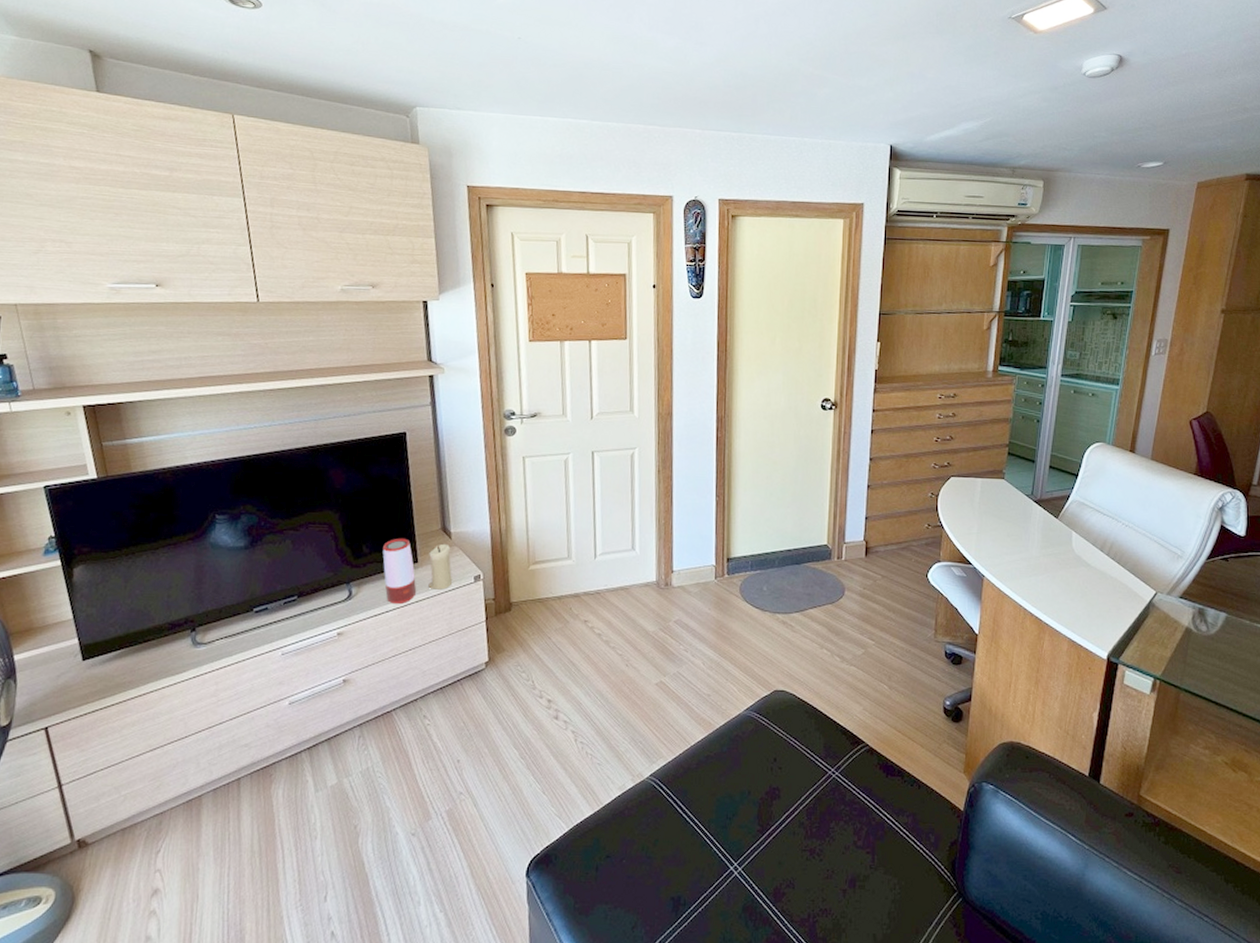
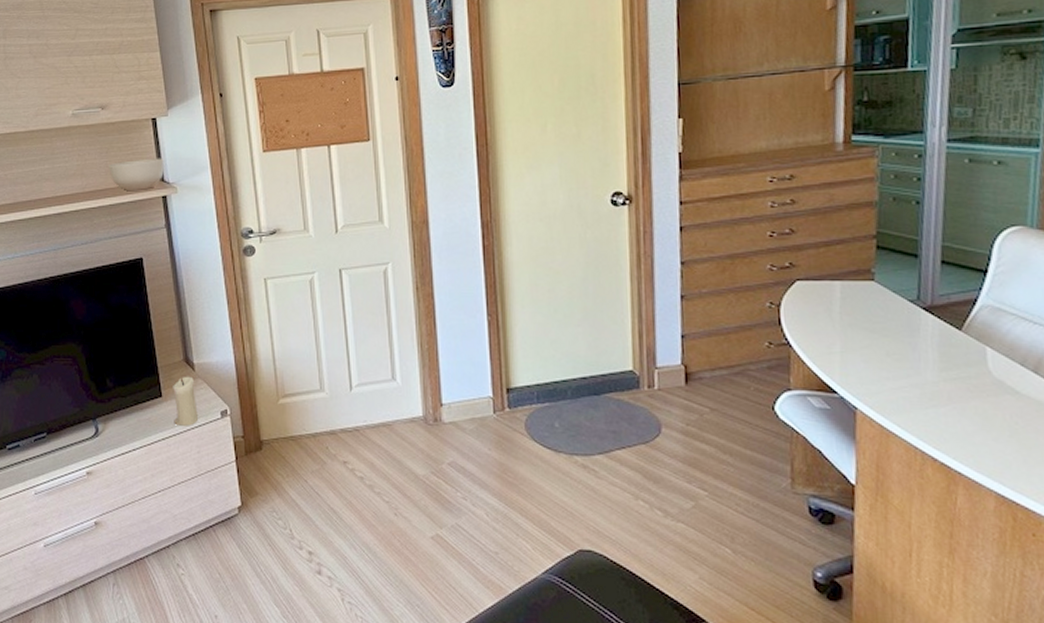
bowl: none [376,339,433,370] -> present [109,158,164,192]
speaker: present [382,538,417,605] -> none [126,370,163,442]

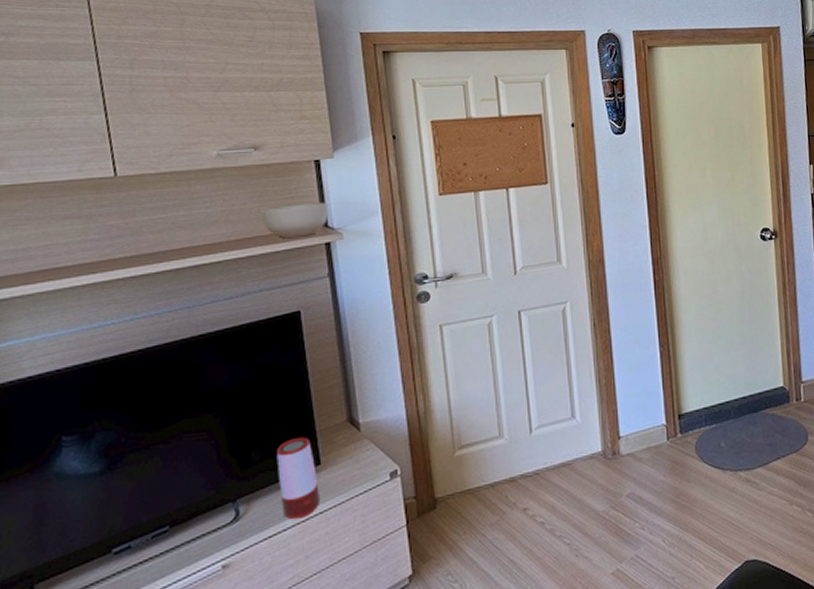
speaker: none [126,370,163,442] -> present [276,436,321,520]
candle: present [173,376,199,426] -> none [334,437,364,495]

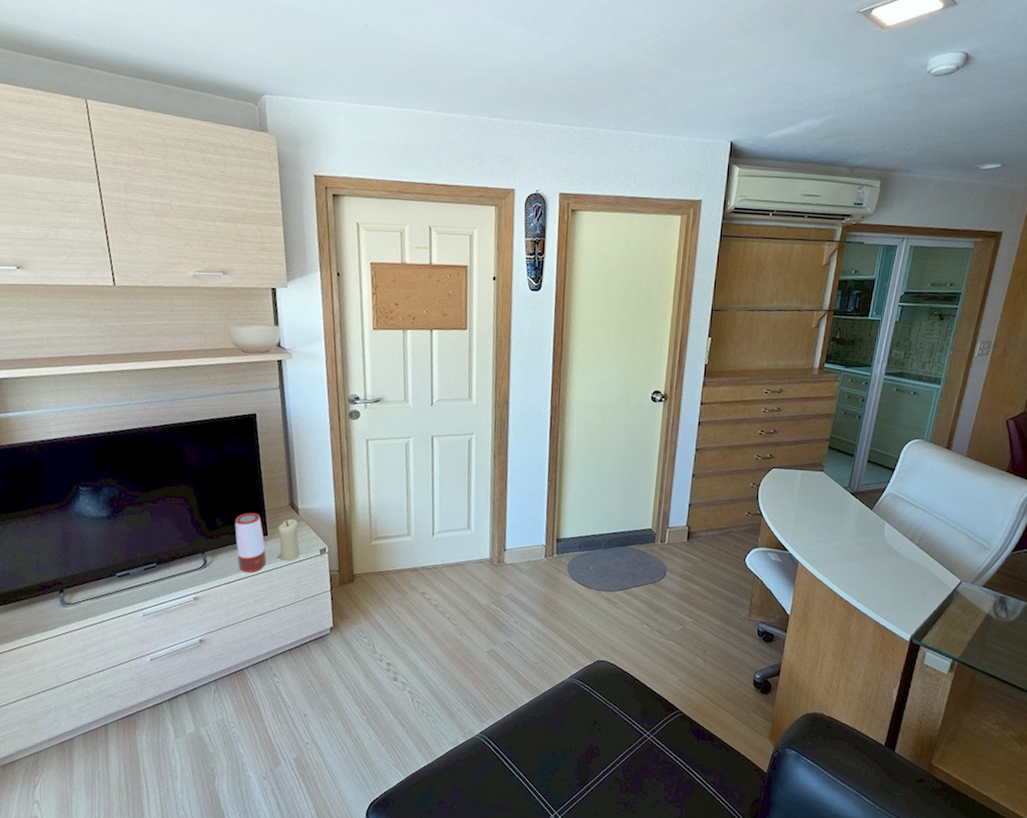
candle: none [334,437,364,495] -> present [277,518,300,561]

